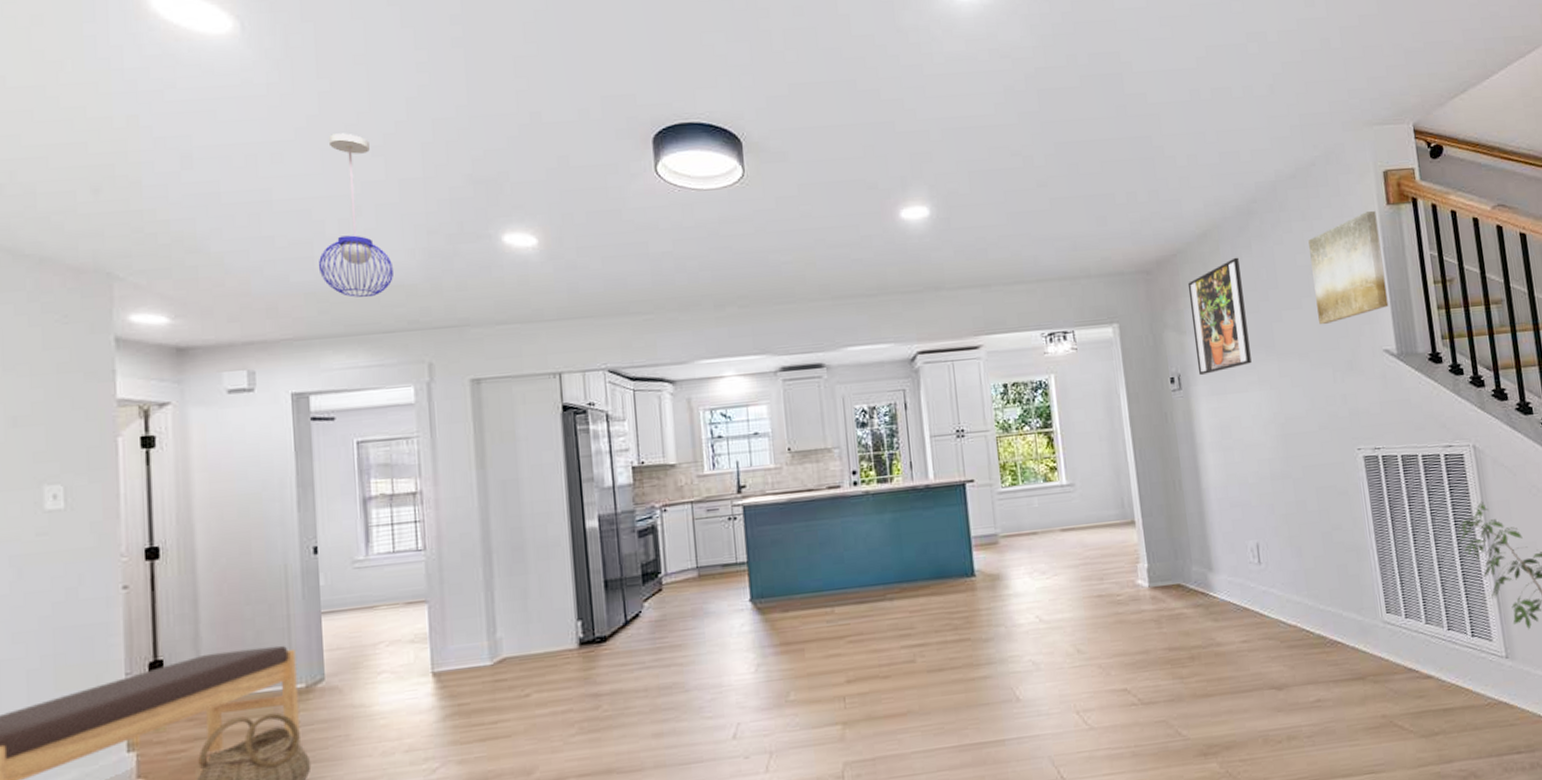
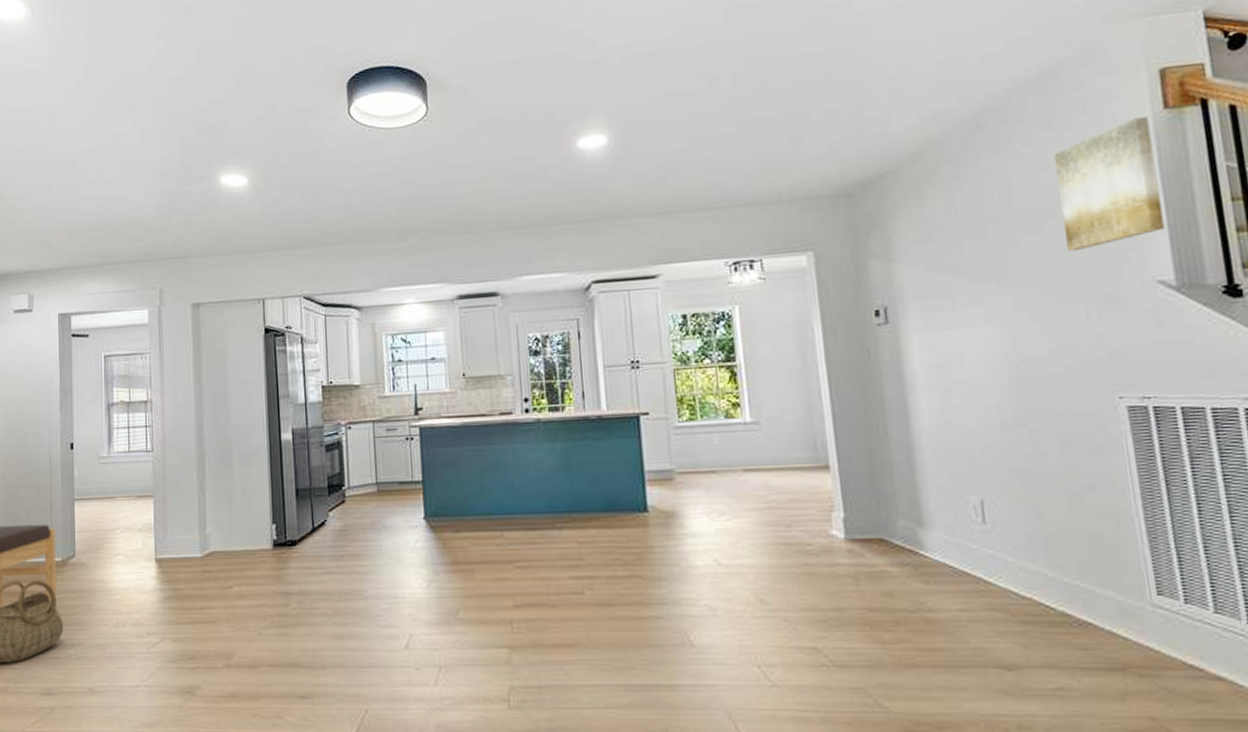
pendant light: present [319,133,393,298] -> none [81,94,135,233]
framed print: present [1188,257,1252,375] -> none [898,176,977,308]

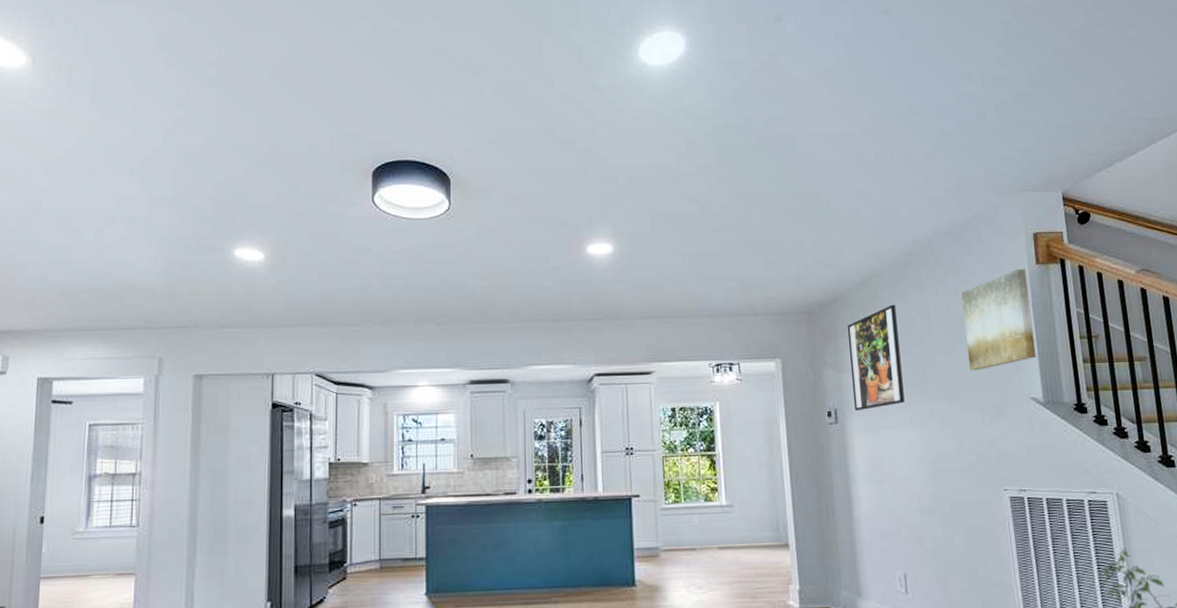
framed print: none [898,176,977,308] -> present [847,304,905,410]

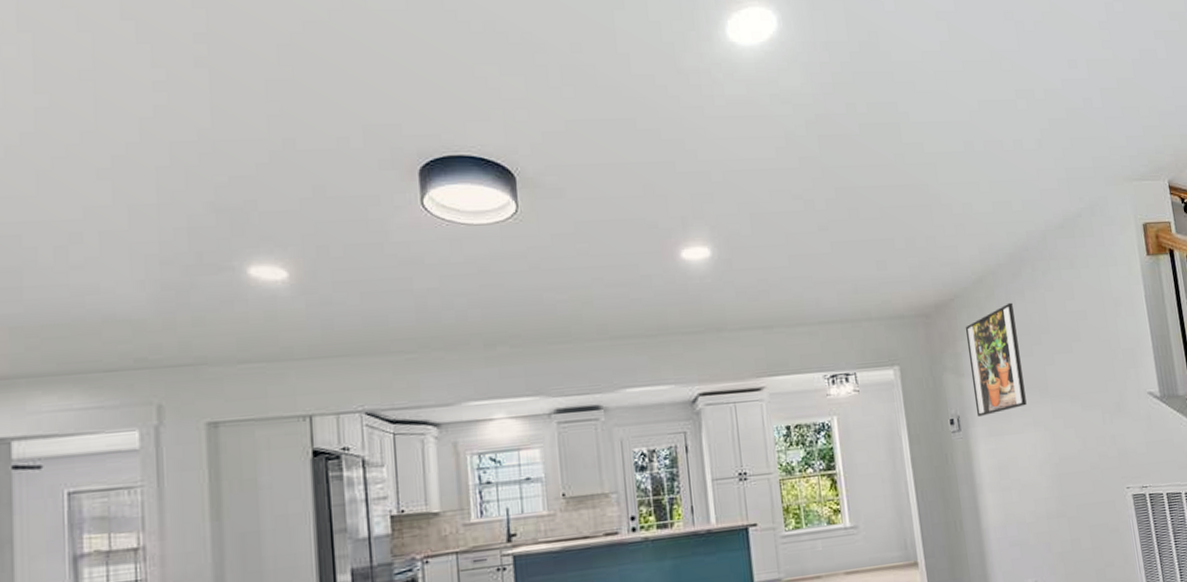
wall art: present [961,269,1036,371] -> none [1077,261,1151,368]

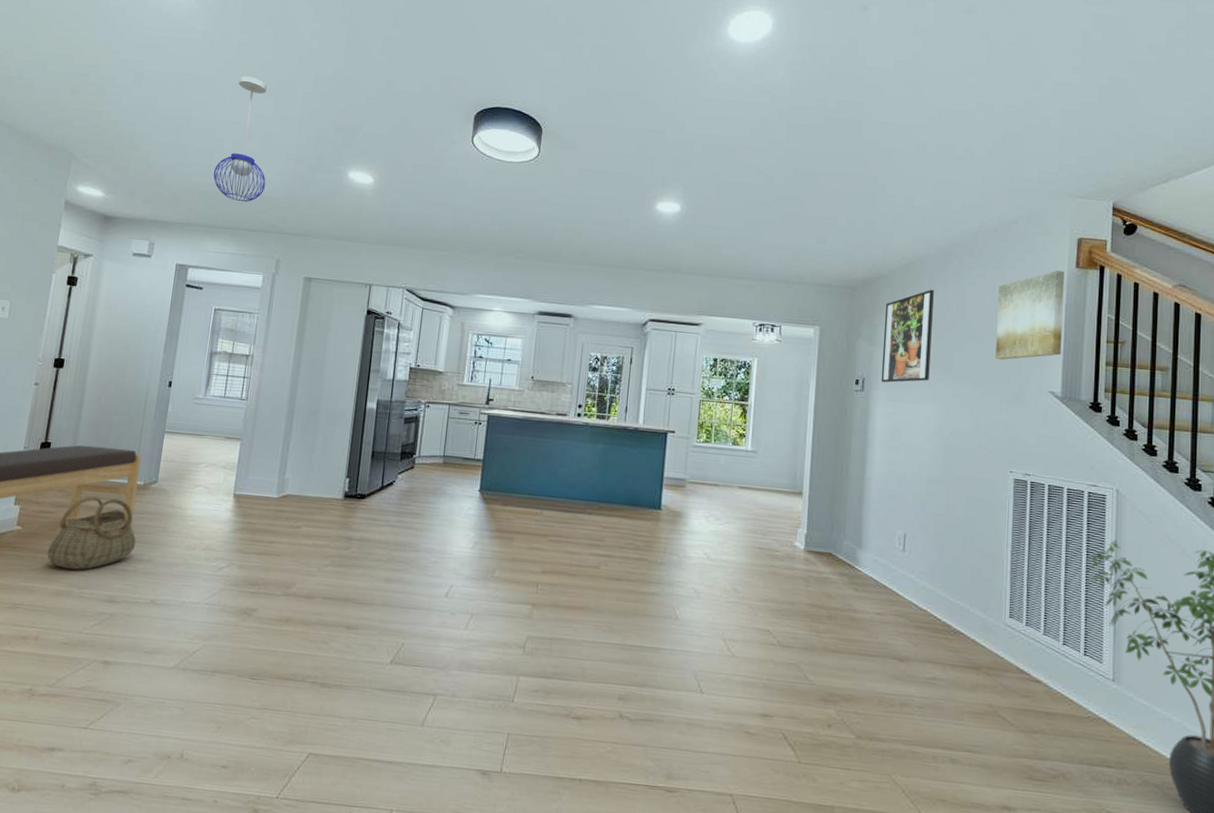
pendant light: none [29,153,118,333] -> present [213,76,267,203]
wall art: none [1077,261,1151,368] -> present [995,270,1065,360]

